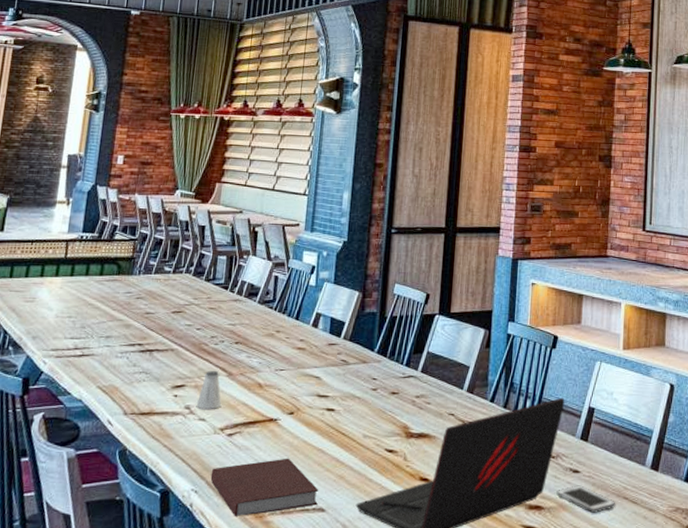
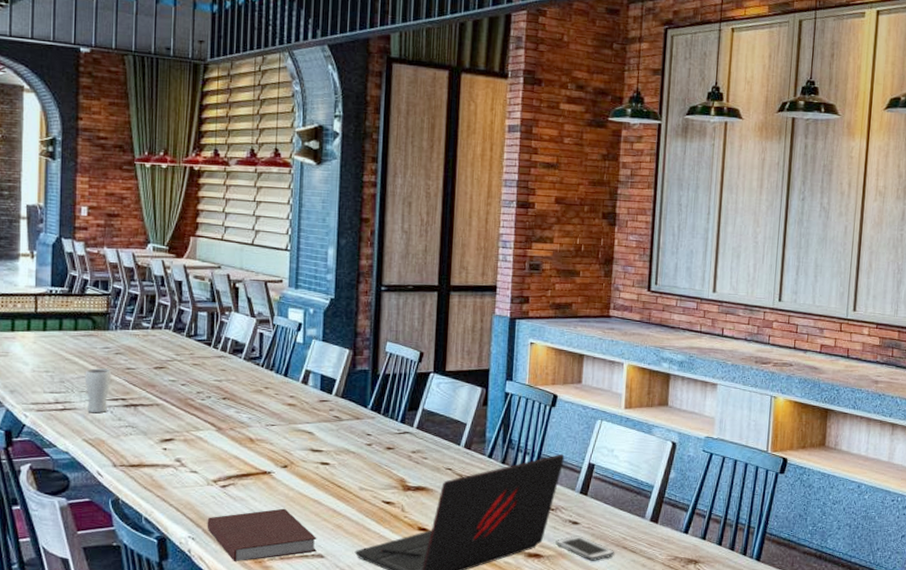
drinking glass: none [104,313,132,359] -> present [84,368,112,413]
saltshaker: present [196,370,222,410] -> none [186,424,213,463]

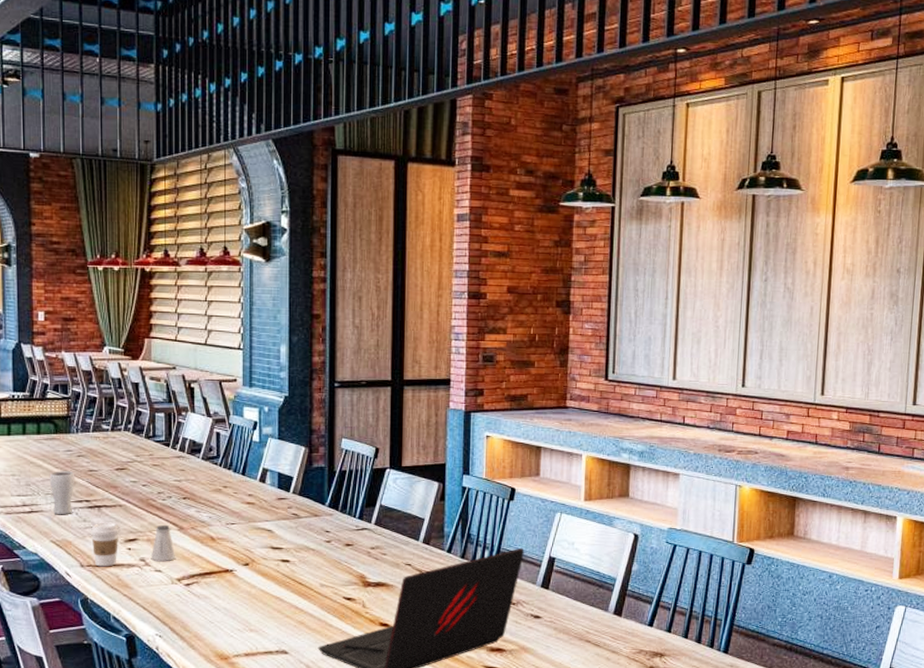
coffee cup: none [123,421,157,467] -> present [89,522,121,567]
saltshaker: none [186,424,213,463] -> present [150,524,176,562]
notebook: present [207,508,317,561] -> none [173,605,280,658]
cell phone: present [555,535,615,561] -> none [518,629,578,655]

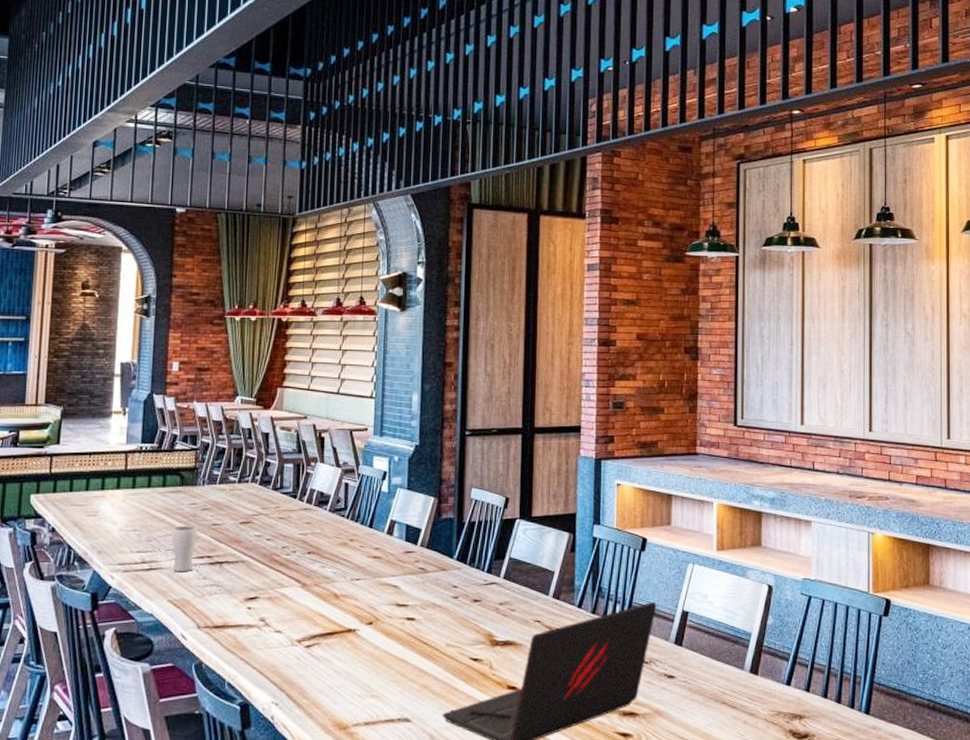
coffee cup: present [89,522,121,567] -> none [208,579,242,628]
saltshaker: present [150,524,176,562] -> none [271,581,298,622]

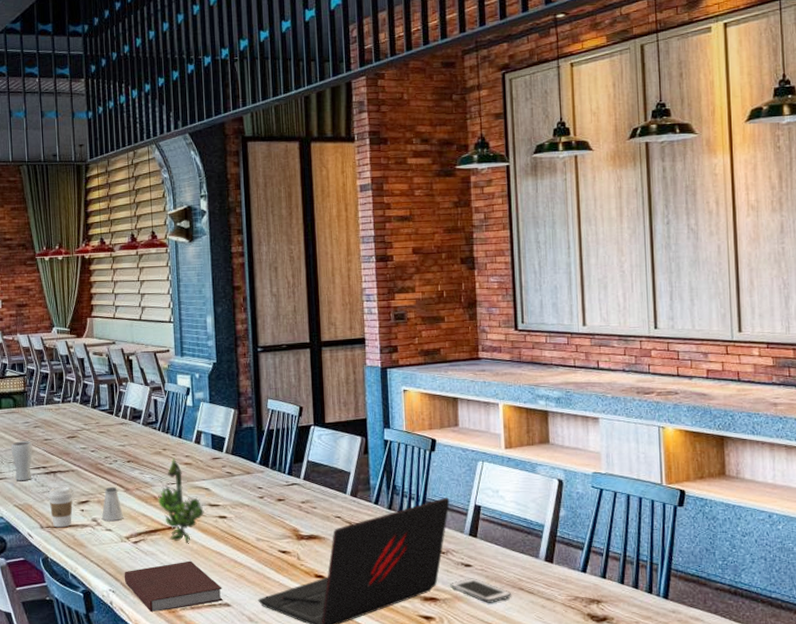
coffee cup: none [208,579,242,628] -> present [46,486,74,528]
saltshaker: none [271,581,298,622] -> present [101,486,124,522]
notebook: none [290,668,403,728] -> present [124,561,223,612]
banana bunch: none [339,550,390,648] -> present [158,458,204,543]
cell phone: none [651,691,714,718] -> present [450,578,512,603]

